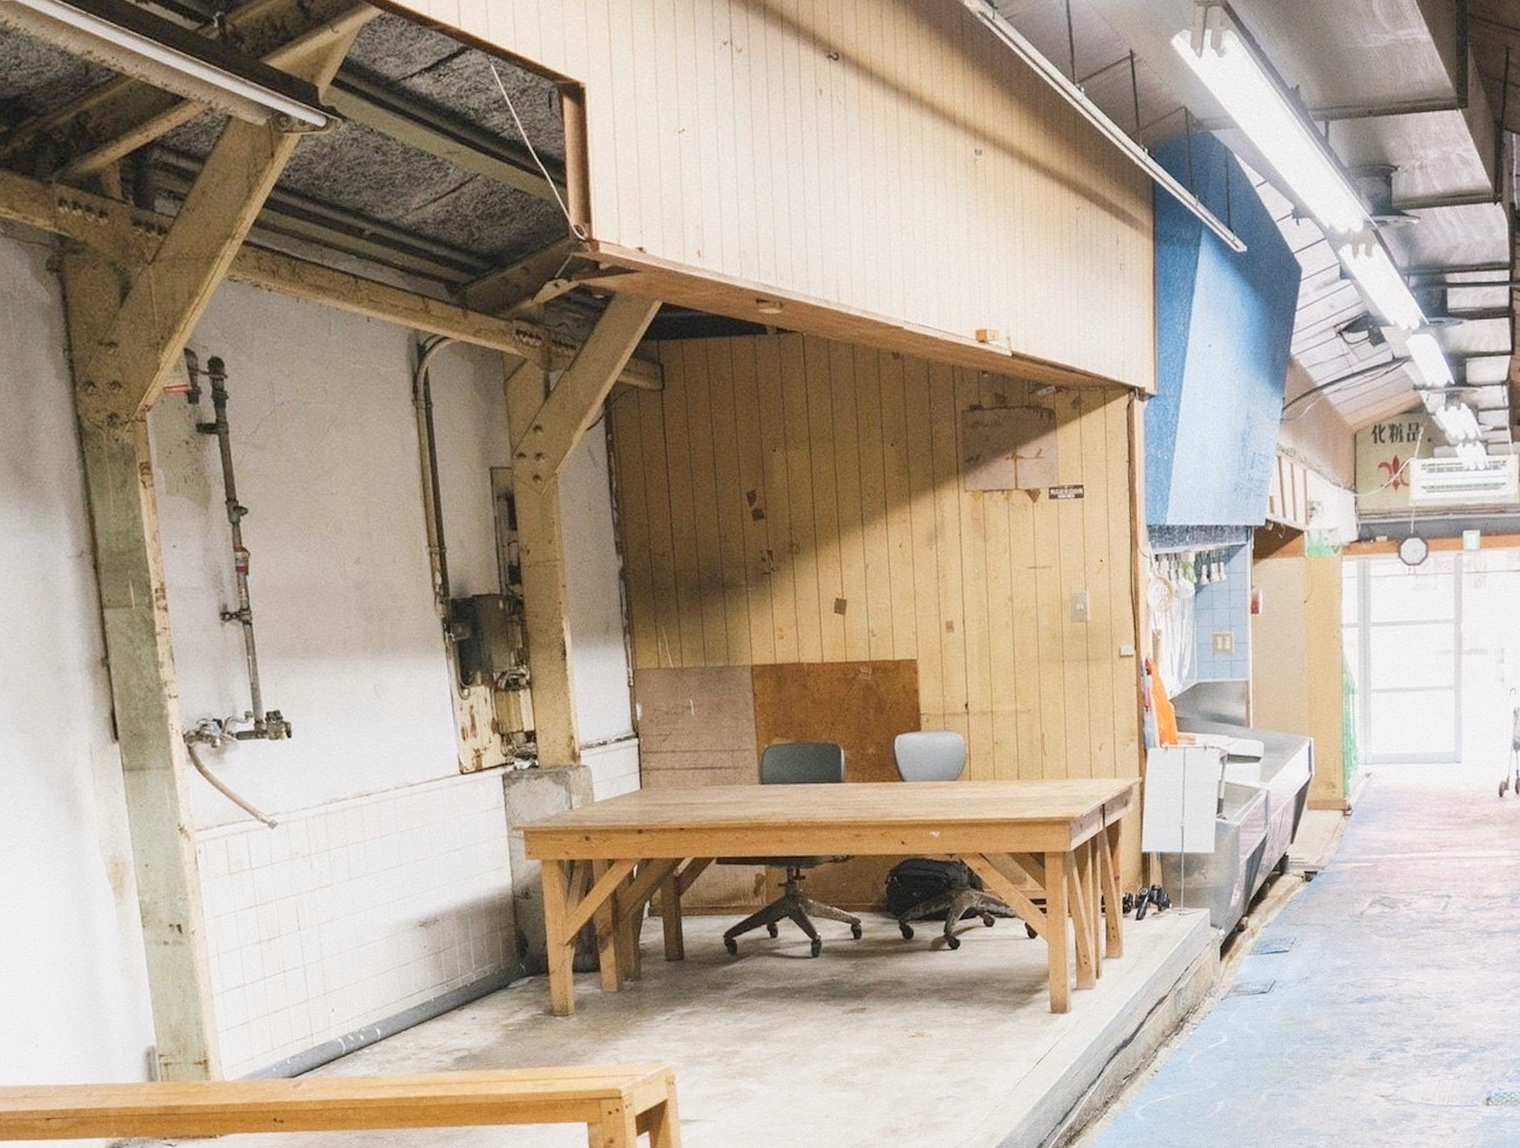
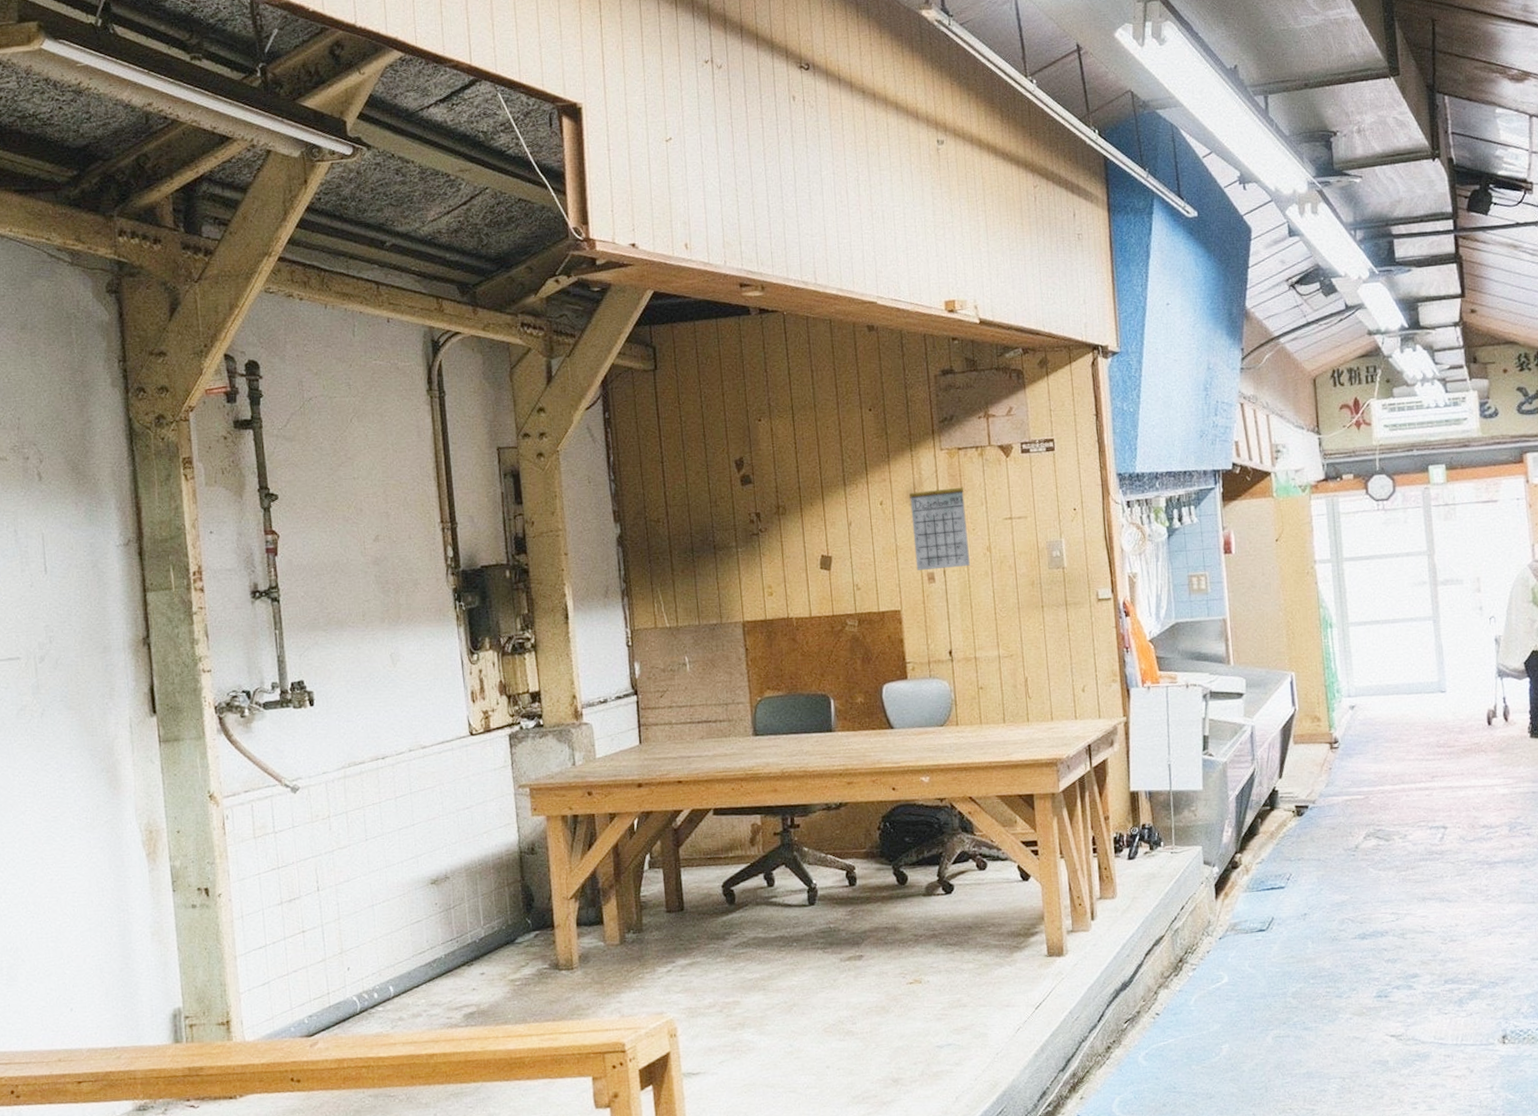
calendar: none [930,515,990,618] -> present [909,472,970,570]

